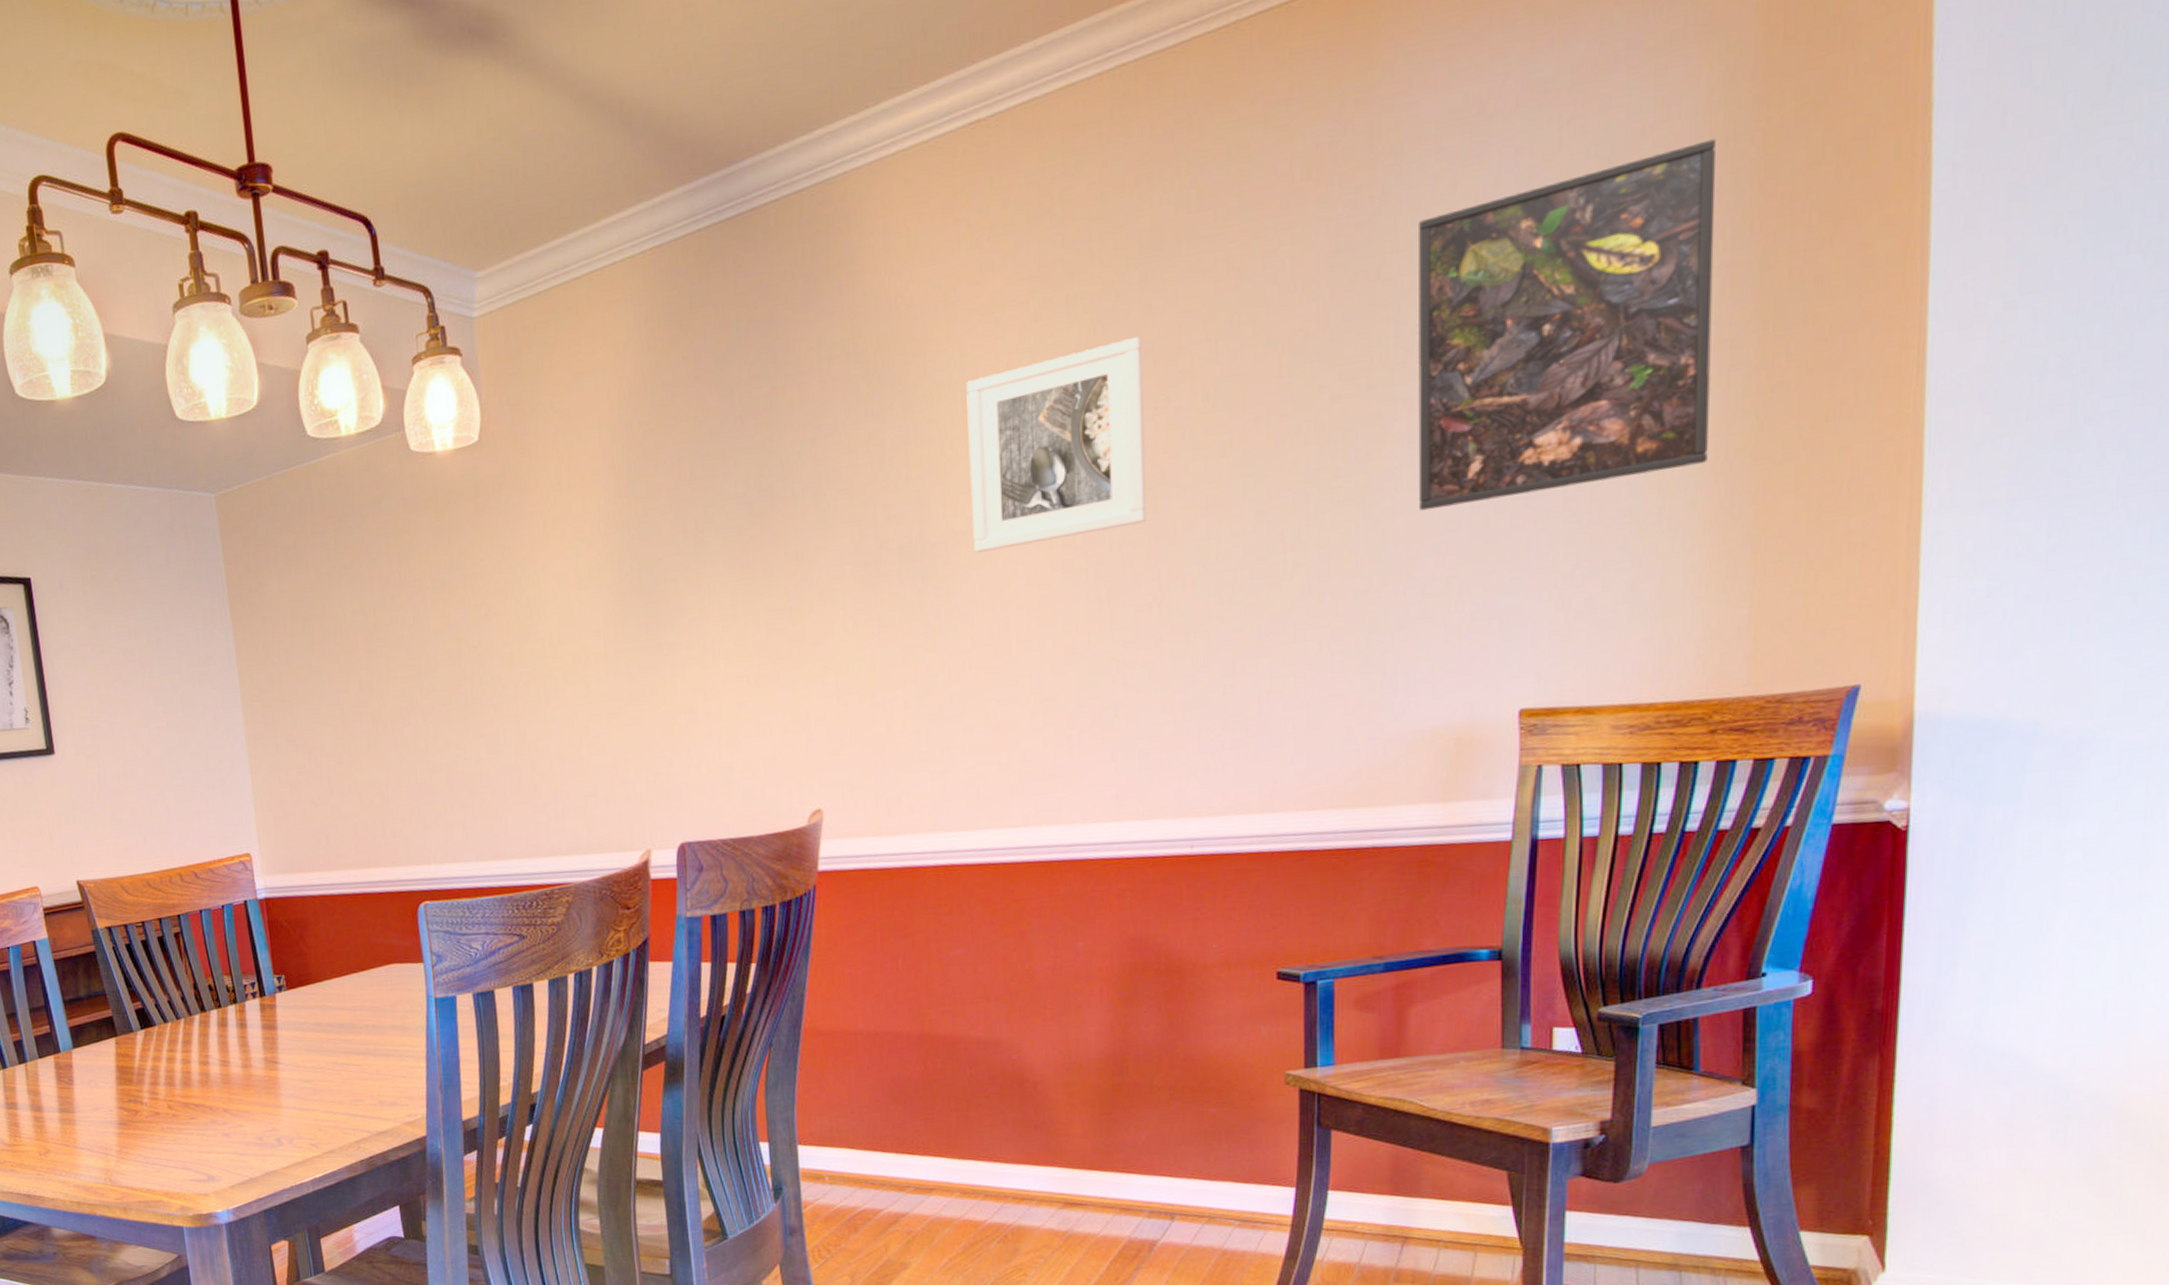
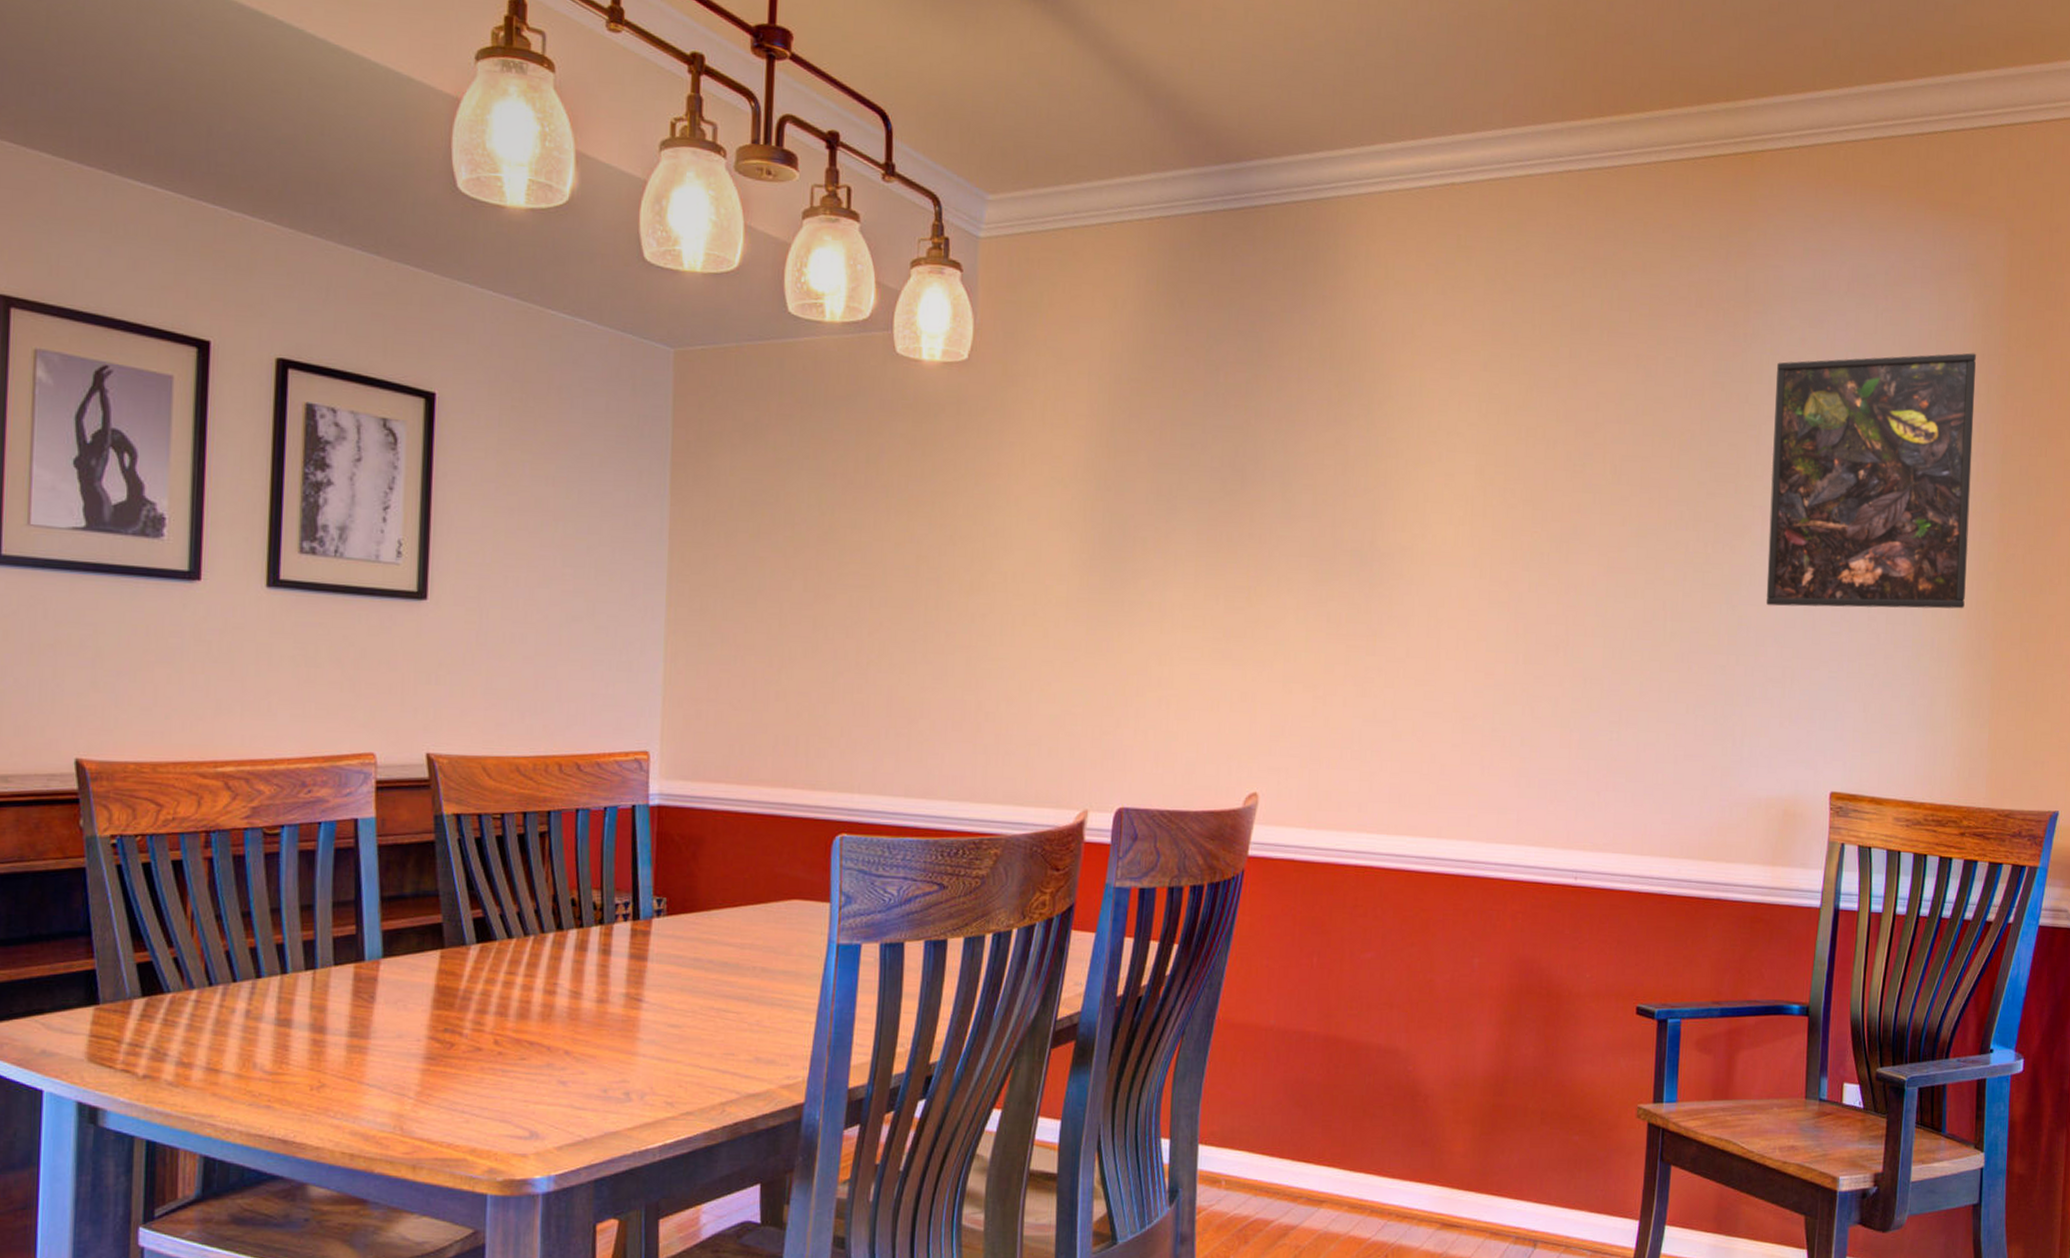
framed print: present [966,336,1146,553] -> none [1416,404,1568,571]

